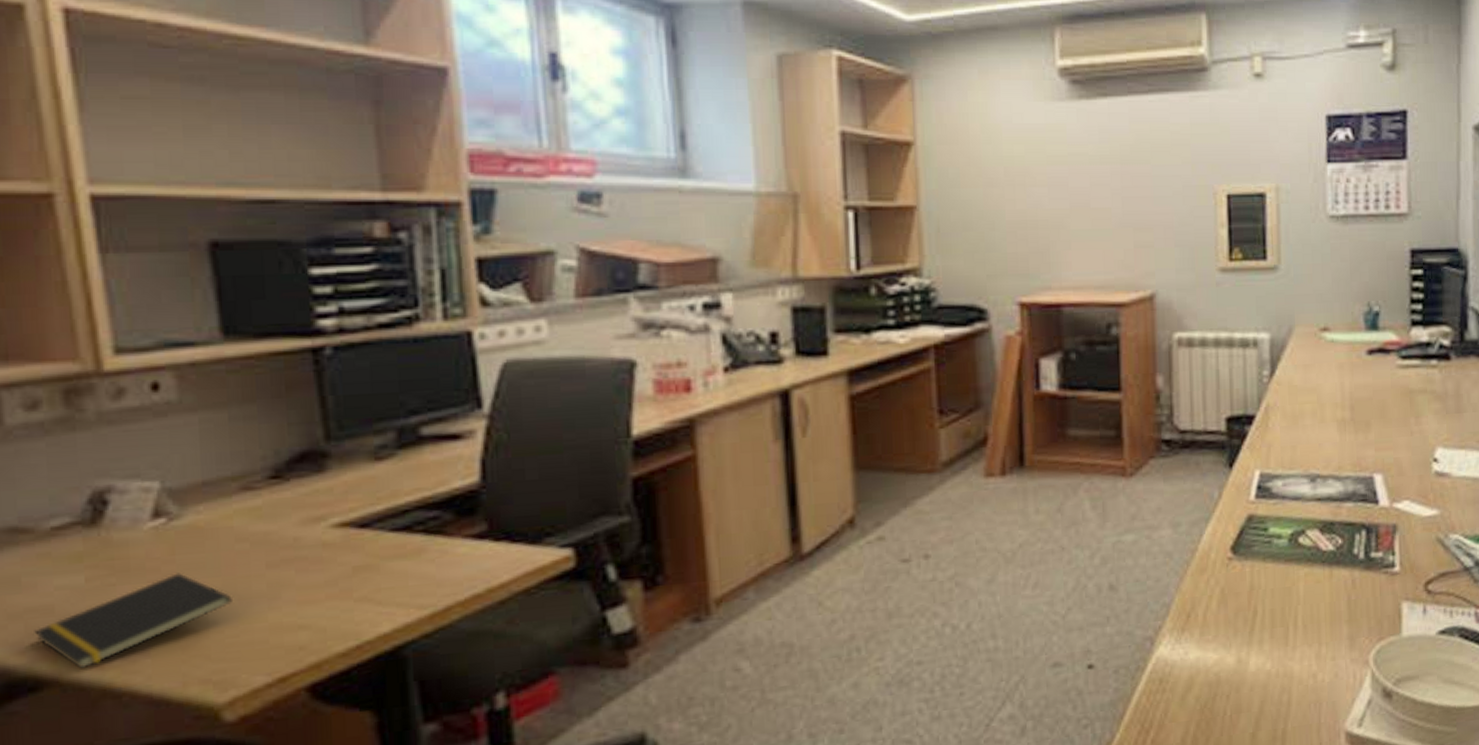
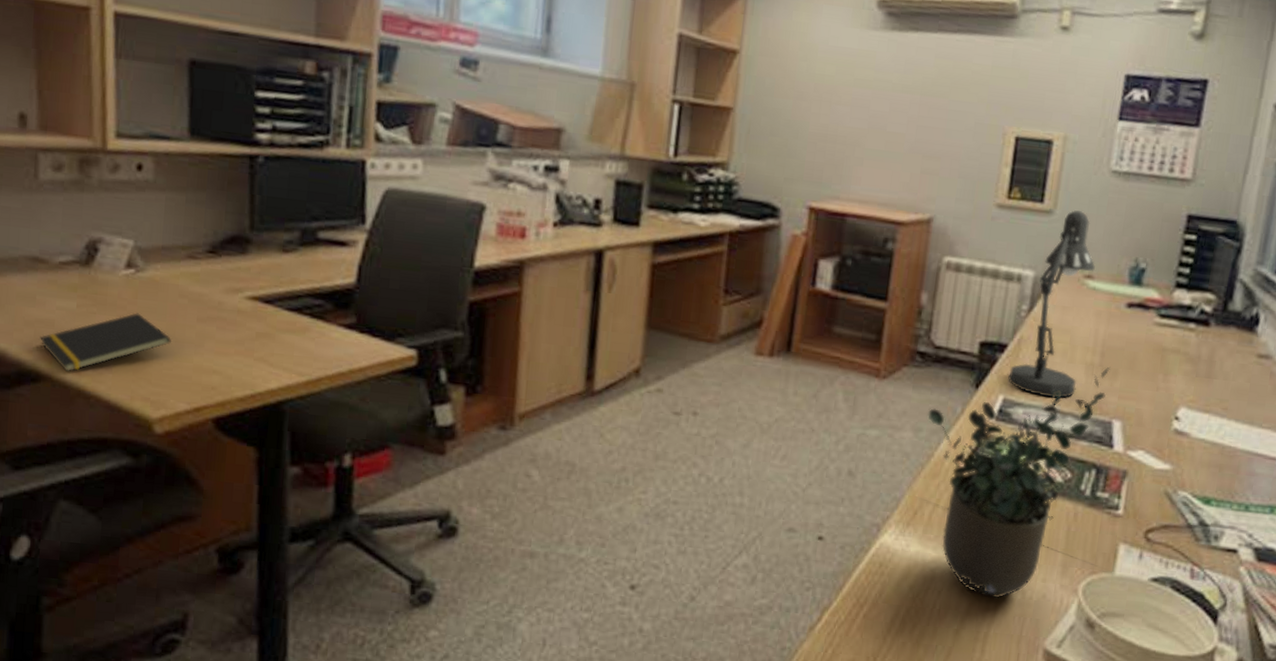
potted plant: none [1184,419,1362,691] -> present [928,366,1111,600]
desk lamp: none [1260,262,1332,464] -> present [1007,210,1095,398]

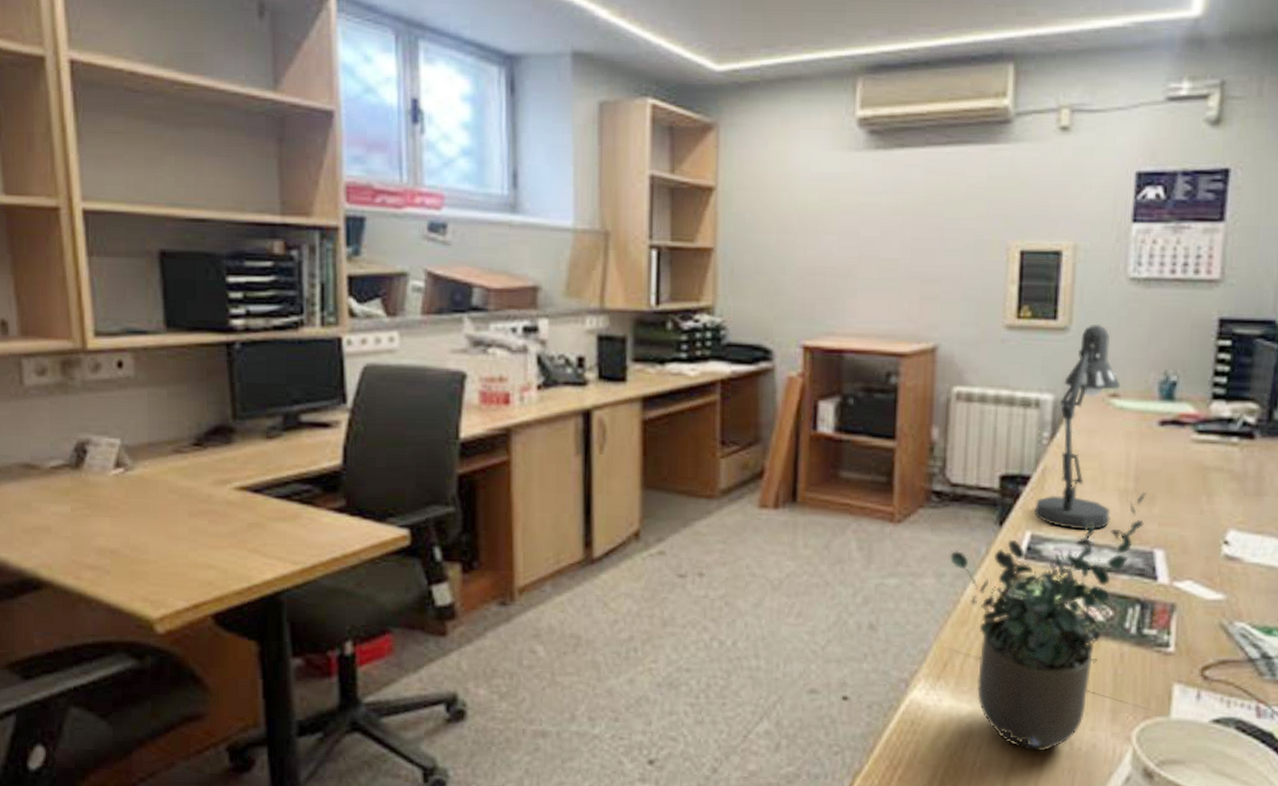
notepad: present [40,313,171,372] -> none [38,512,165,577]

